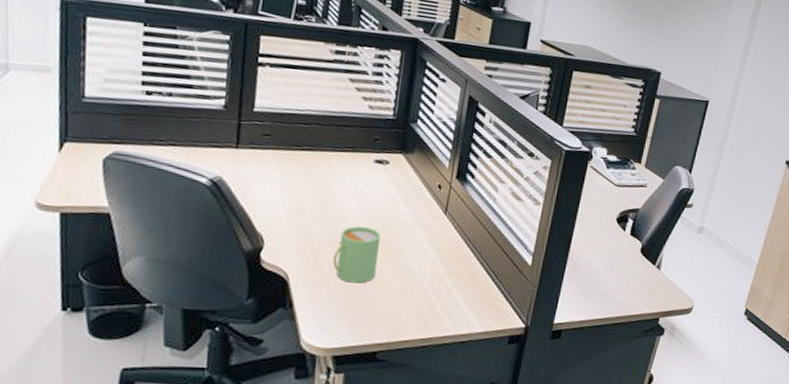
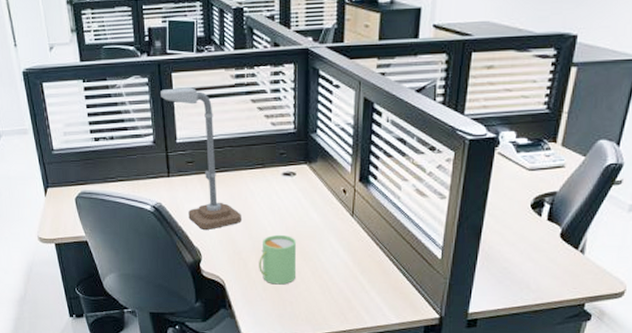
desk lamp: none [242,51,321,214] -> present [161,87,241,230]

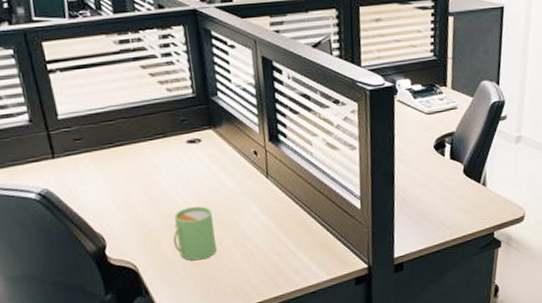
desk lamp: present [161,87,241,230] -> none [31,57,148,213]

